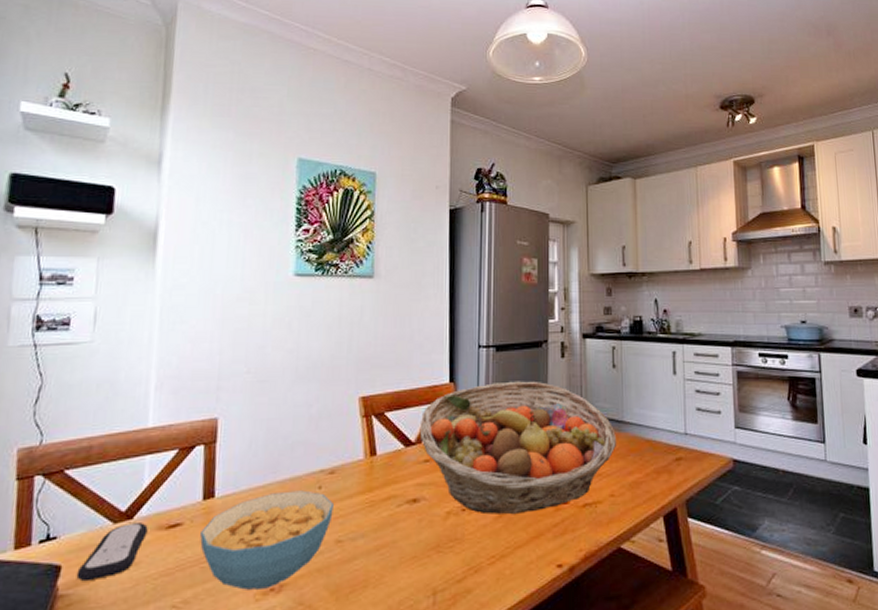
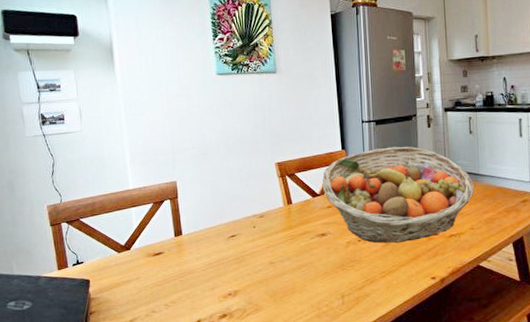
remote control: present [76,523,148,582] -> none [100,252,141,290]
cereal bowl: present [200,490,335,590] -> none [176,229,266,295]

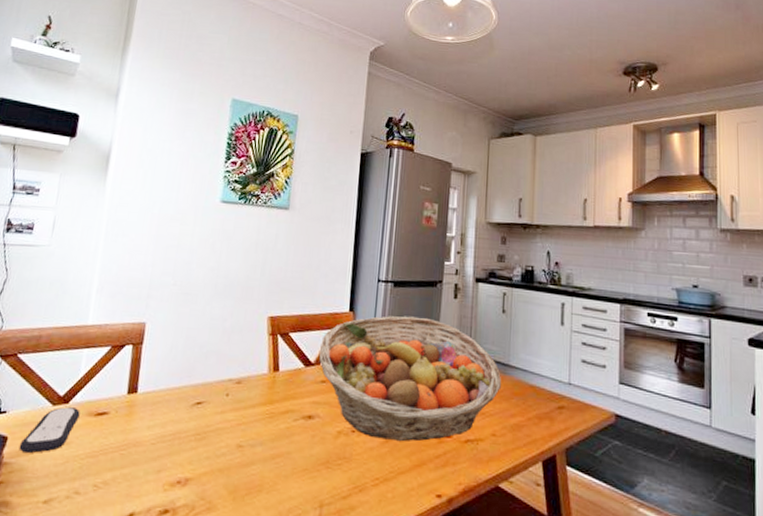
remote control: none [100,252,141,290] -> present [19,407,80,454]

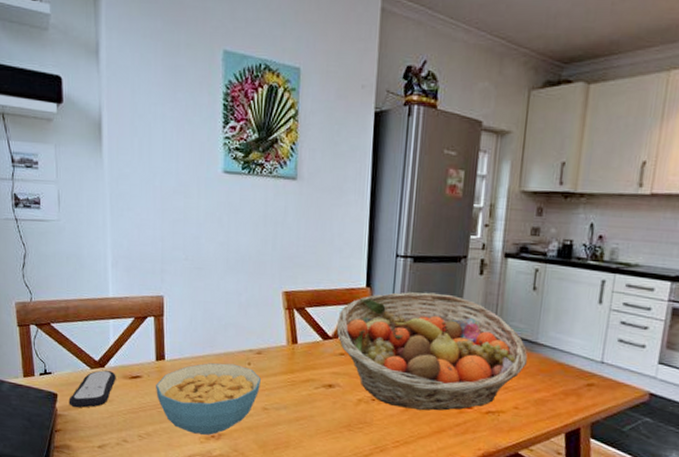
cereal bowl: none [122,395,239,481] -> present [156,363,262,435]

